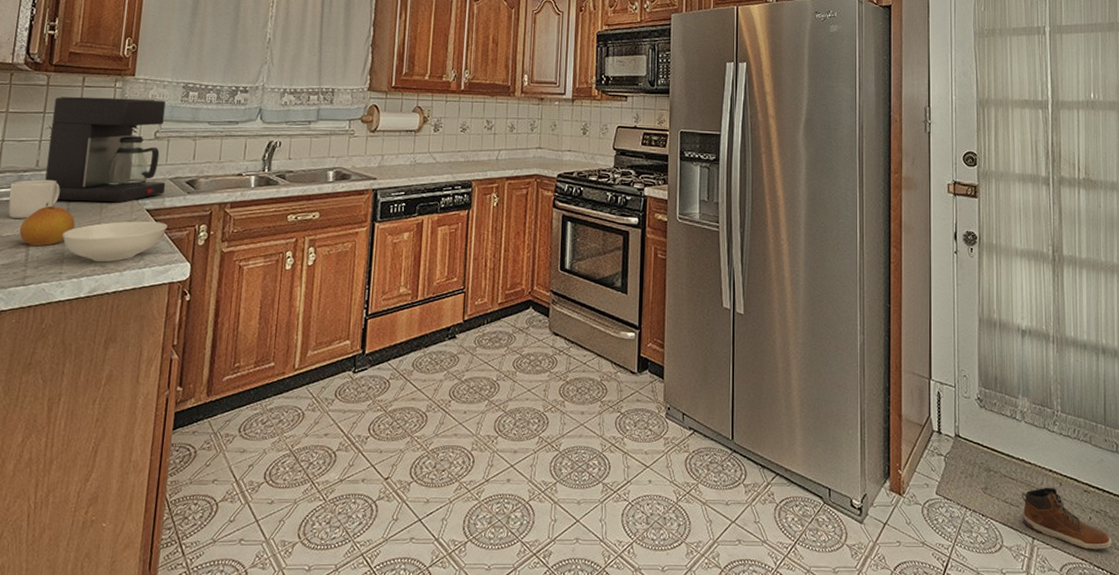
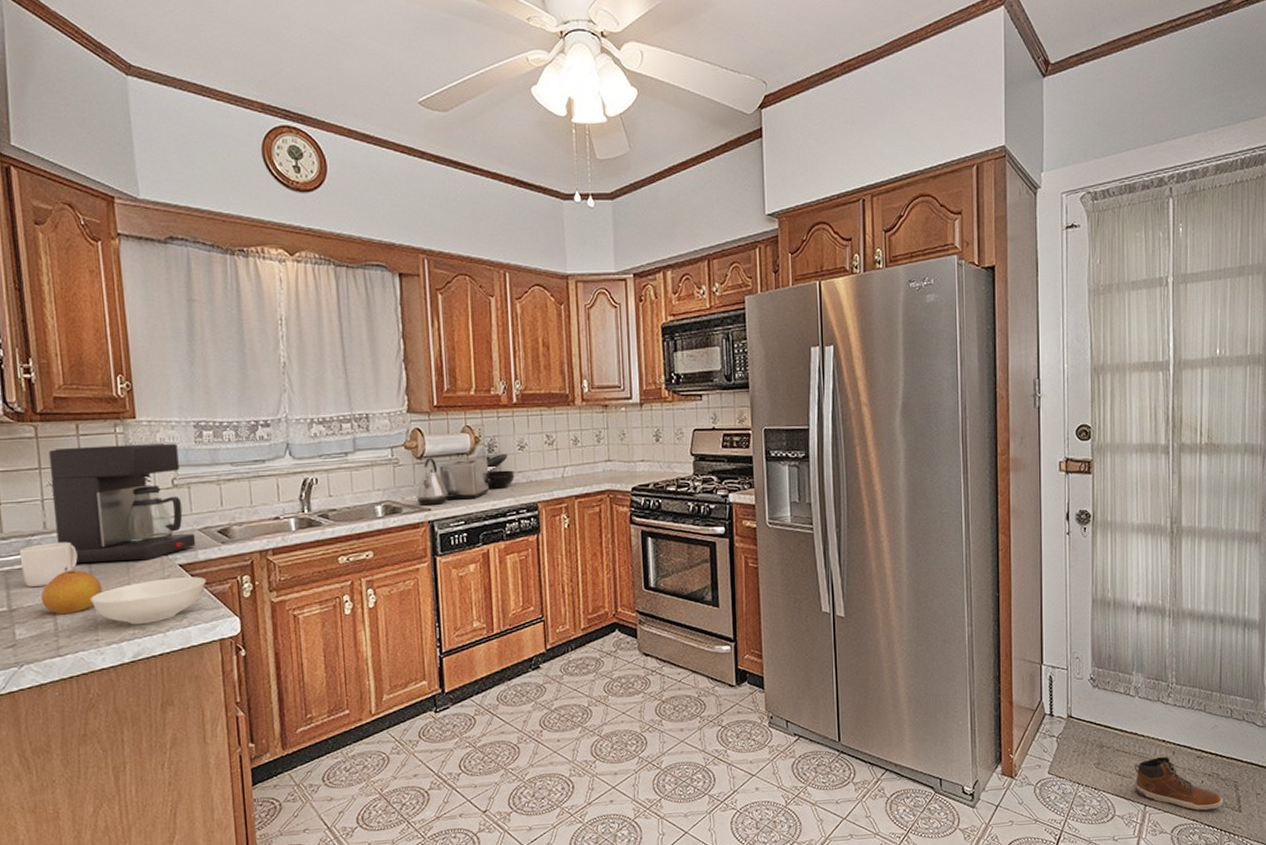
kettle: none [365,132,394,175] -> present [416,457,449,506]
toaster: none [388,136,433,173] -> present [439,459,491,500]
cooking pot: none [430,134,455,165] -> present [485,454,515,489]

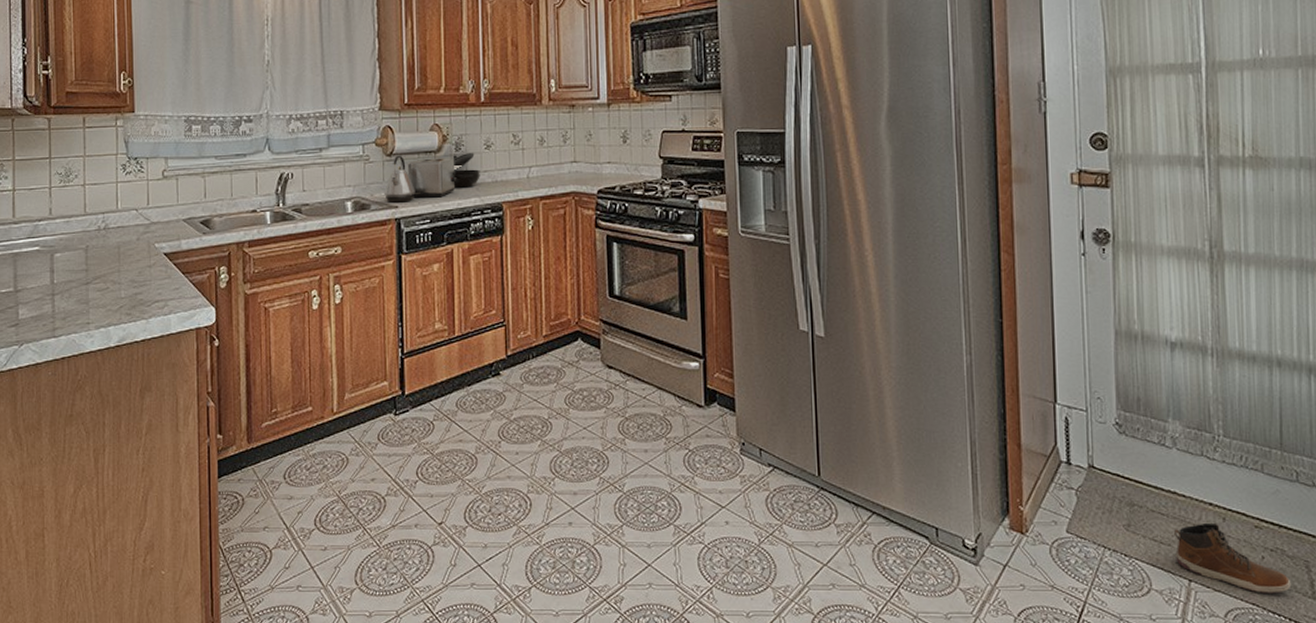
mug: present [19,541,78,587] -> none [27,227,76,269]
fruit: present [40,569,102,615] -> none [42,254,95,297]
coffee maker: present [48,443,196,564] -> none [58,136,180,249]
bowl: present [90,576,206,624] -> none [84,265,187,309]

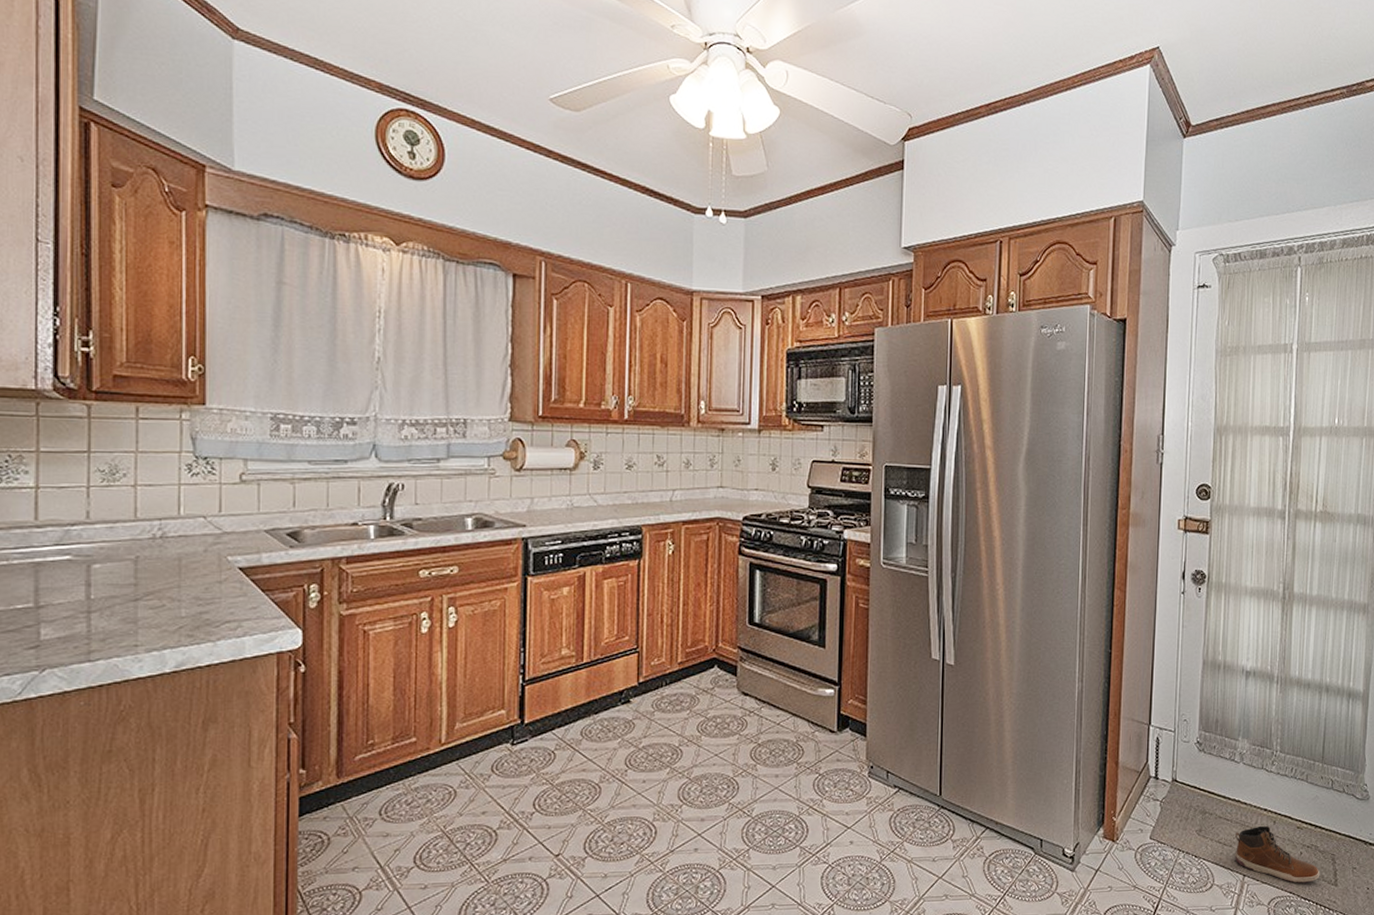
kettle: present [384,155,416,203] -> none [511,470,547,521]
toaster: present [407,158,457,198] -> none [538,475,594,518]
cooking pot: present [452,153,480,188] -> none [590,472,620,509]

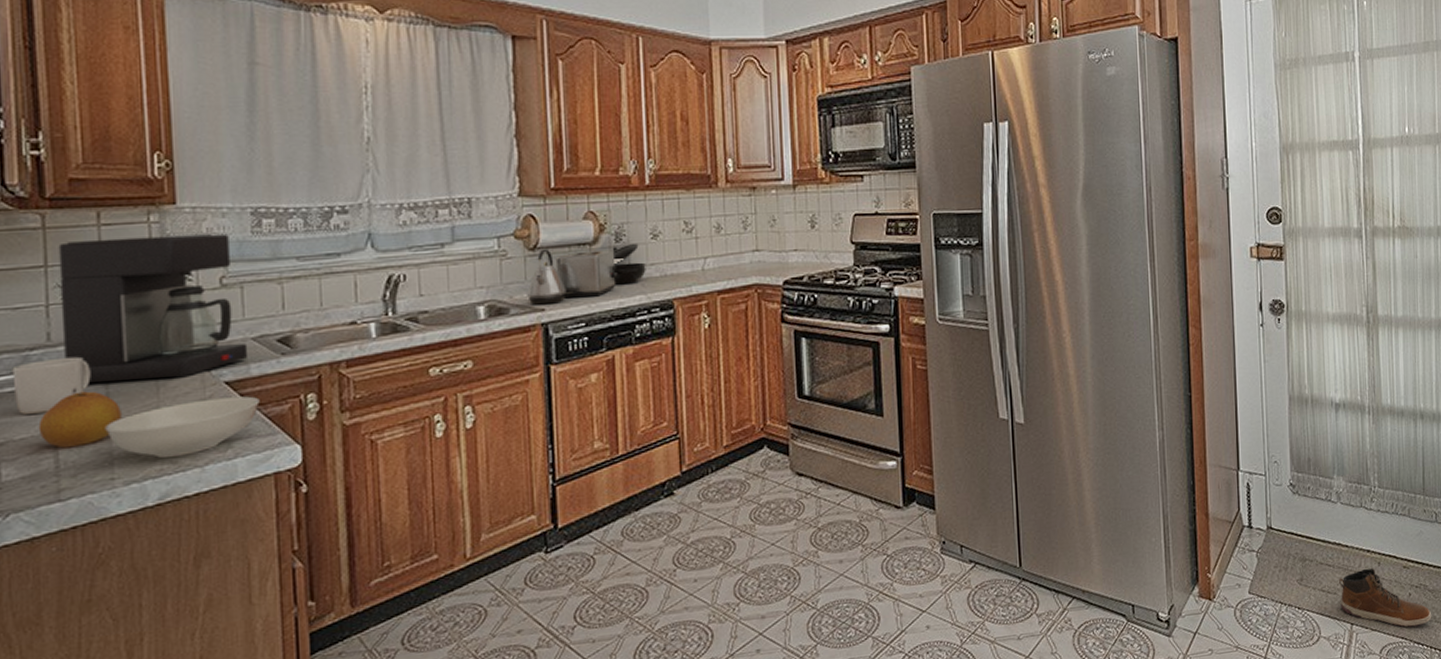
mug: none [55,534,123,582] -> present [12,356,91,414]
fruit: none [74,566,147,615] -> present [38,391,122,449]
coffee maker: none [100,431,261,561] -> present [58,233,249,384]
bowl: none [132,582,268,630] -> present [105,396,260,458]
kettle: none [511,470,547,521] -> present [527,248,567,305]
toaster: none [538,475,594,518] -> present [555,250,618,299]
cooking pot: none [590,472,620,509] -> present [612,244,646,285]

